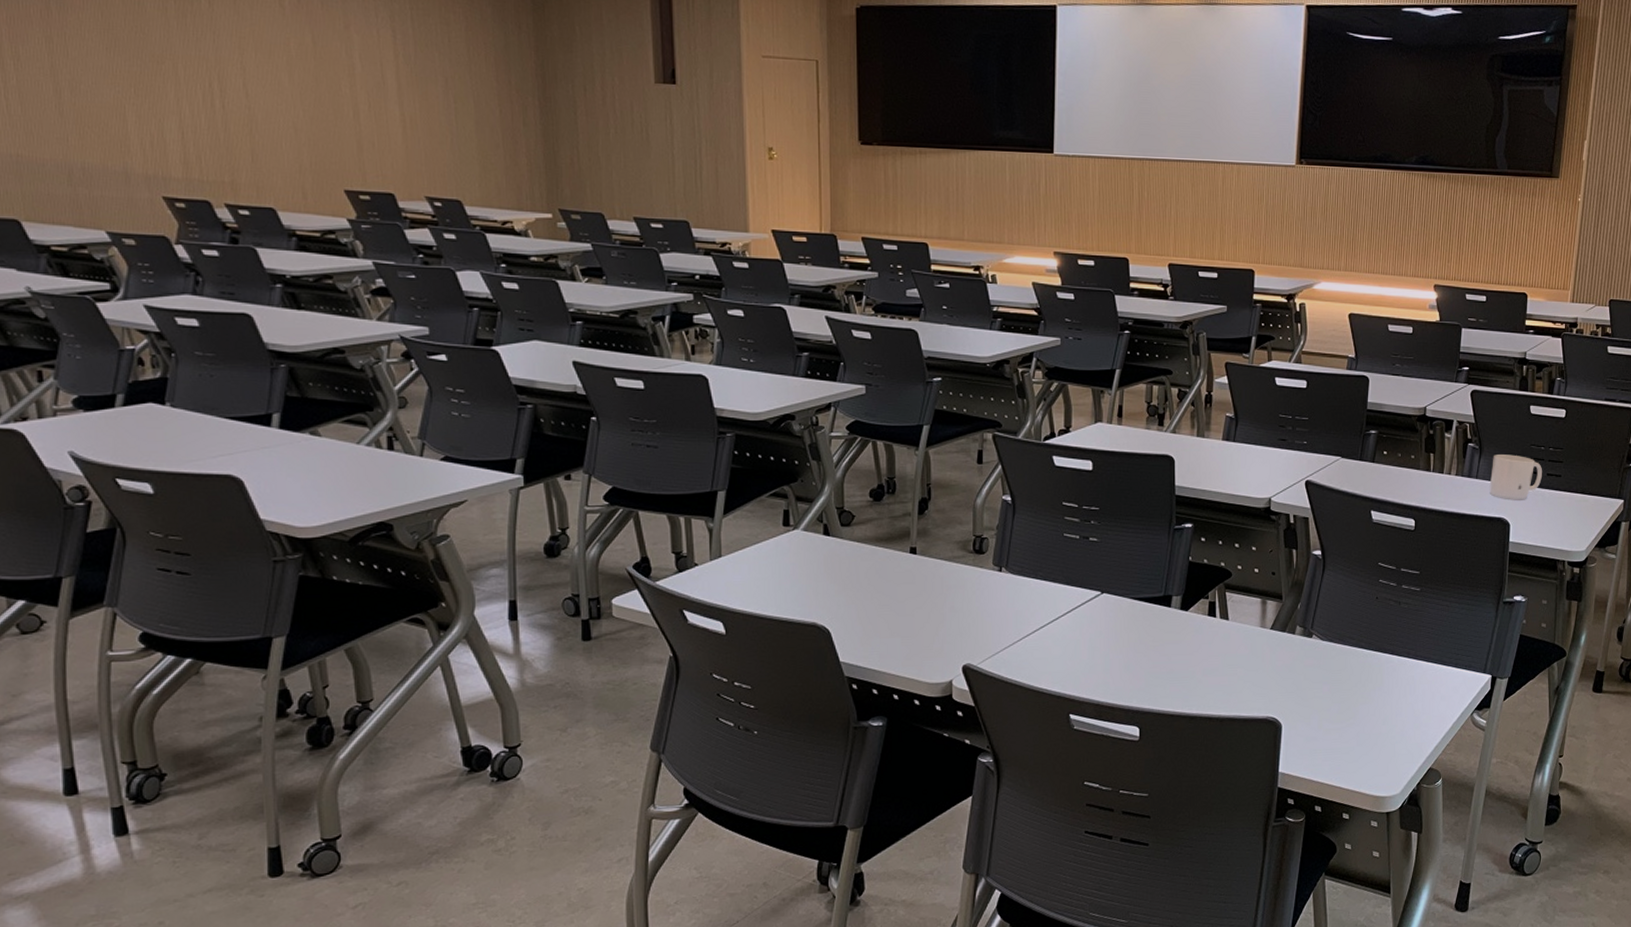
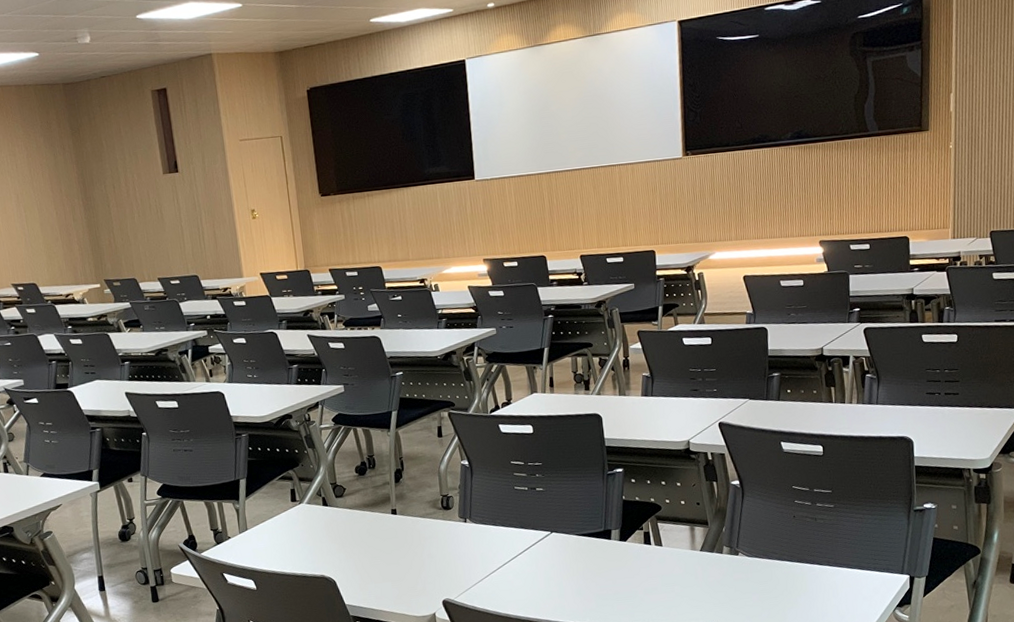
mug: present [1489,454,1543,501] -> none [890,380,941,421]

